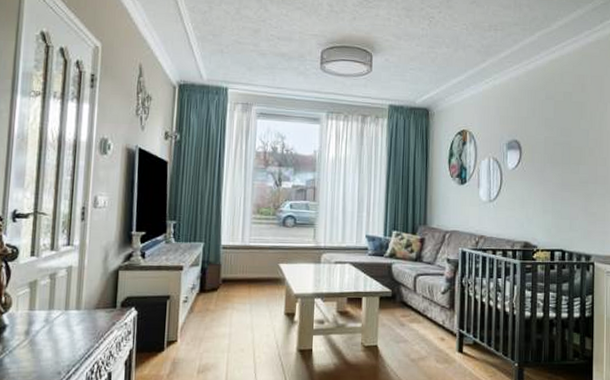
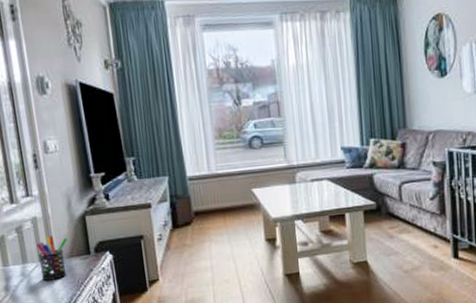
pen holder: none [64,285,97,329] -> present [36,236,67,281]

